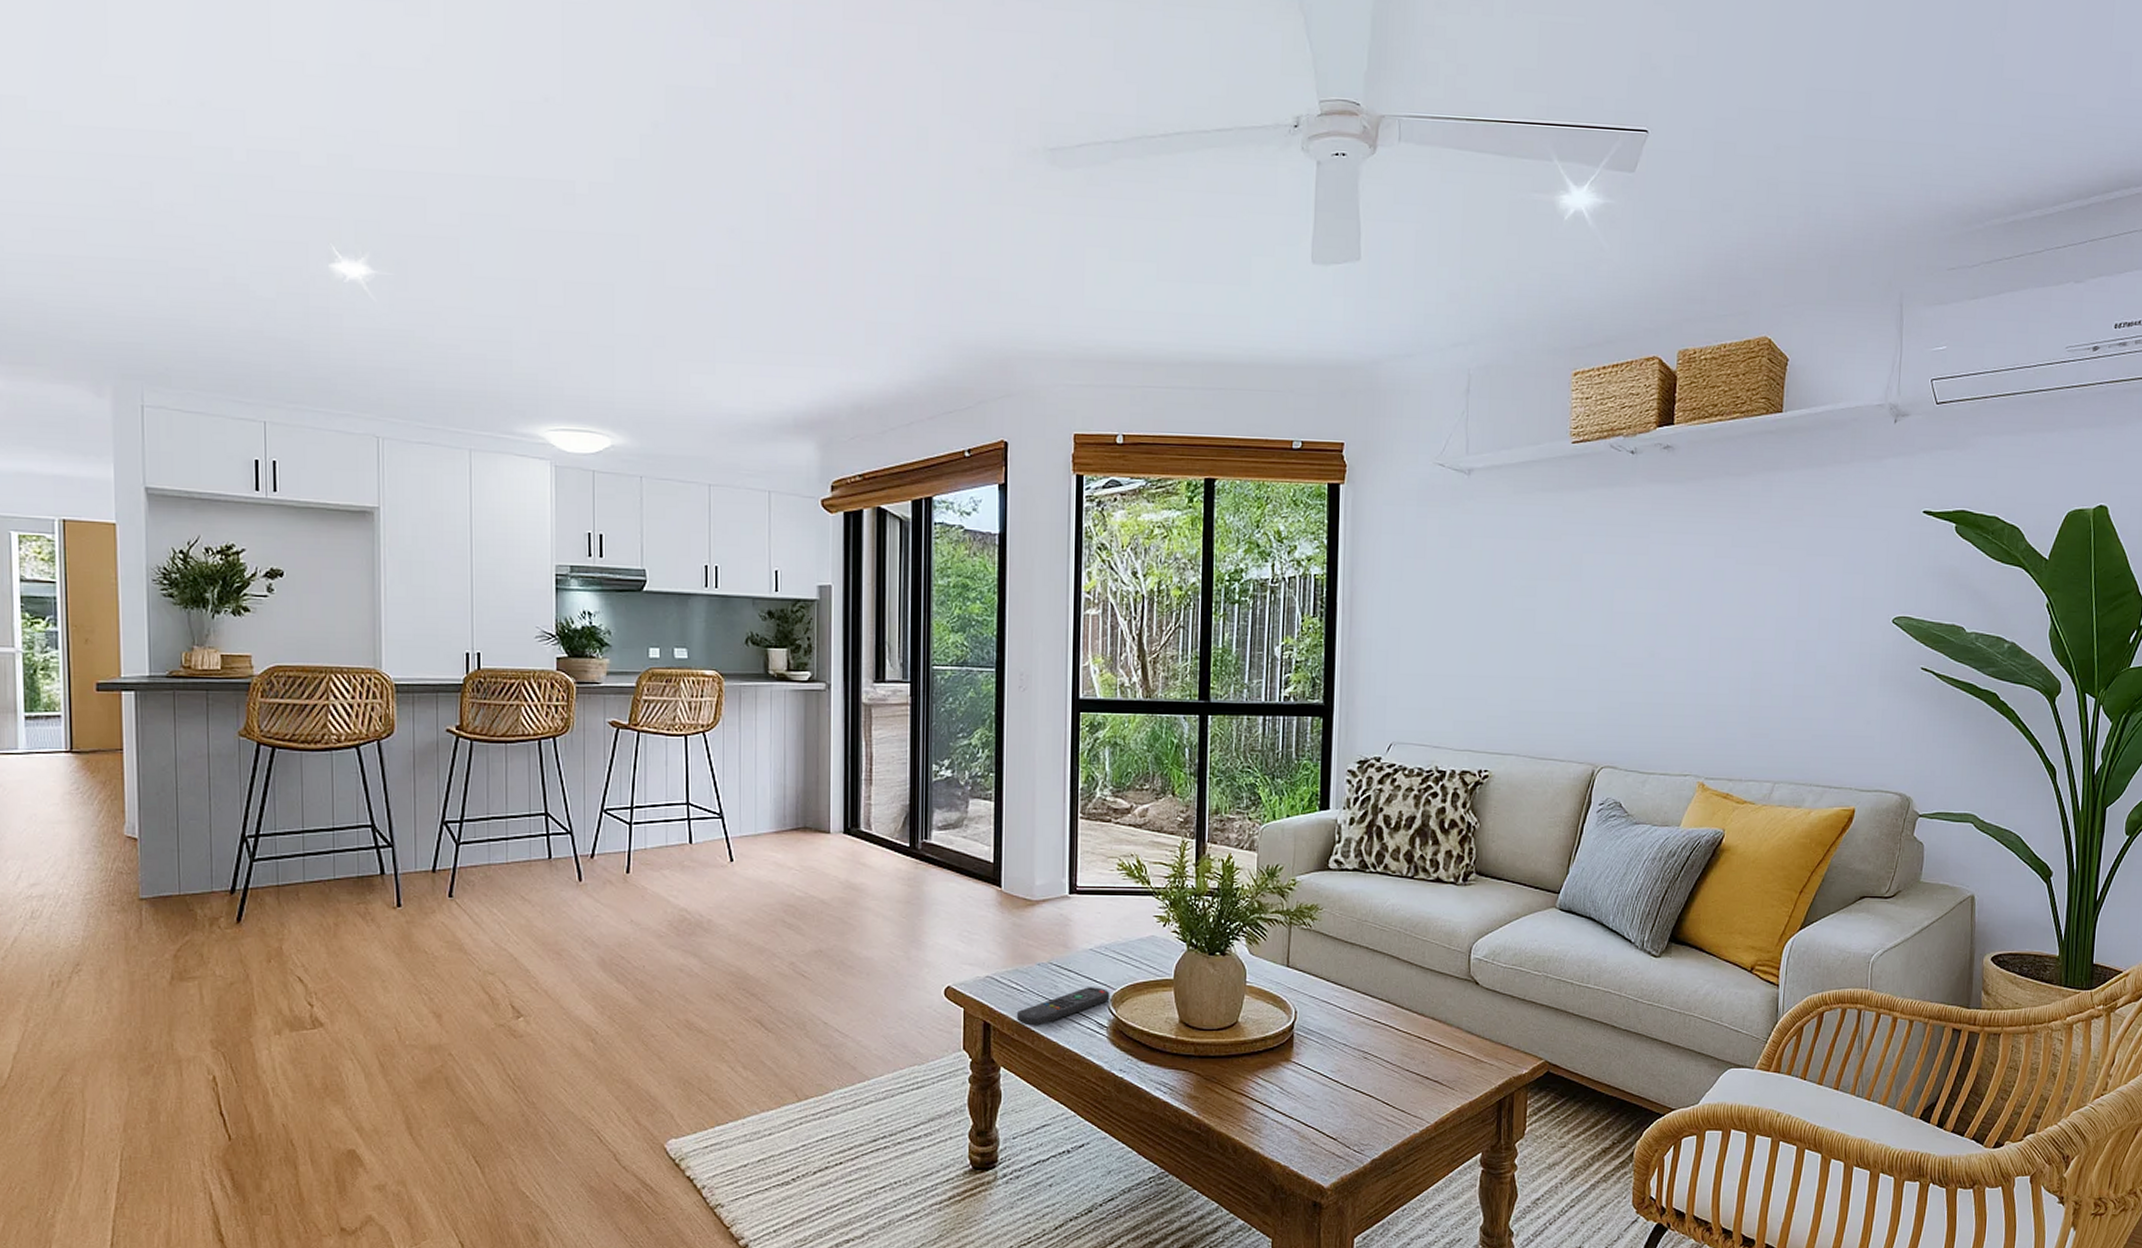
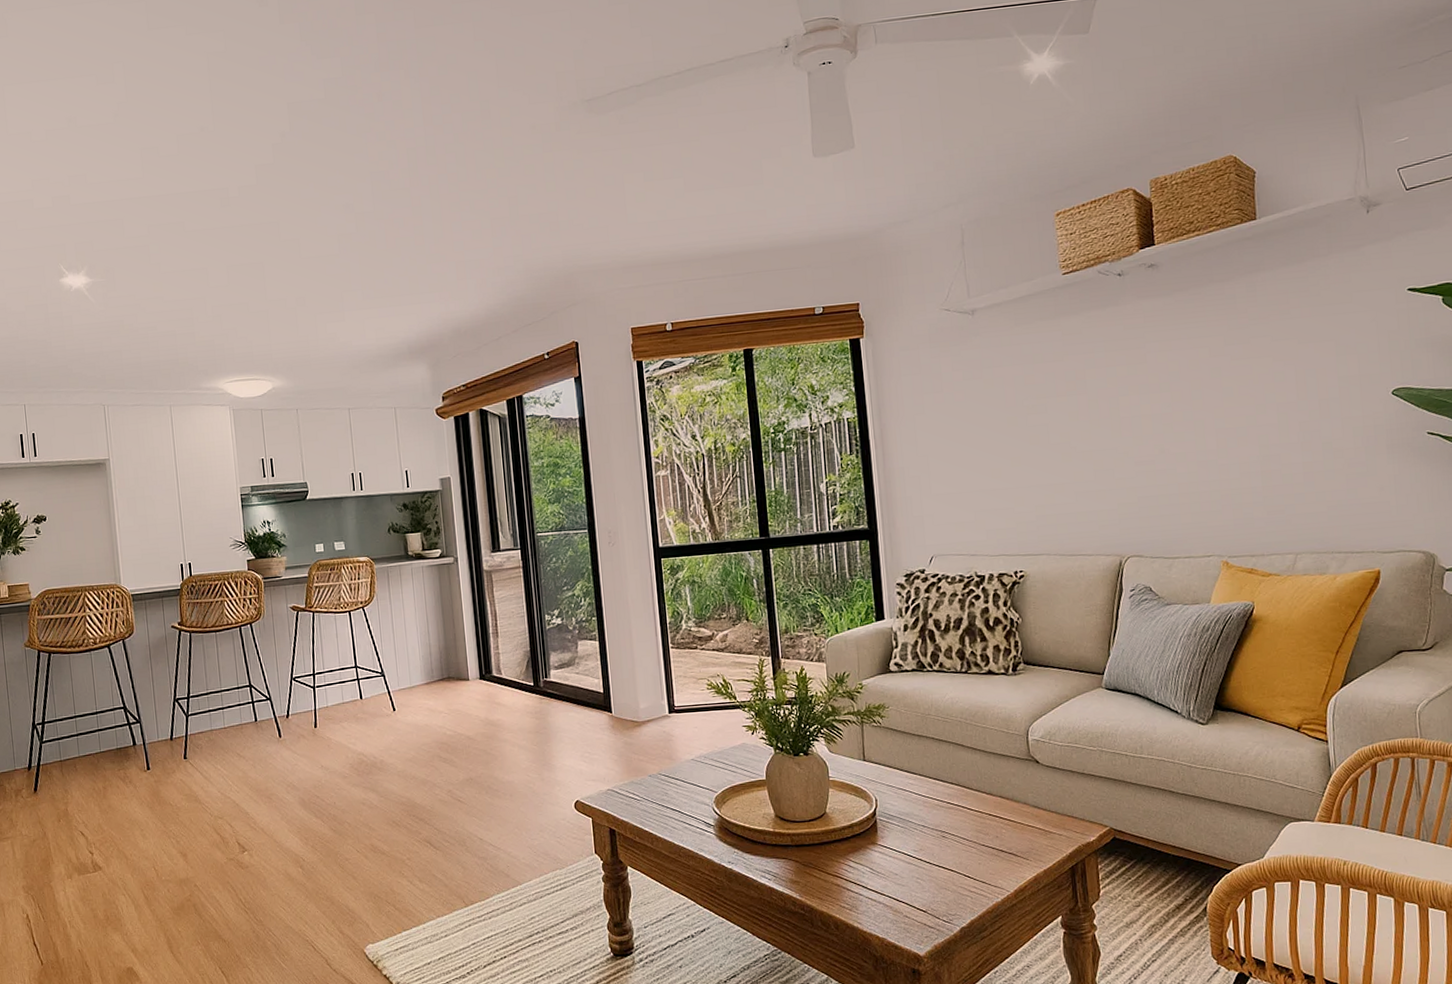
remote control: present [1017,987,1110,1026] -> none [636,791,714,830]

